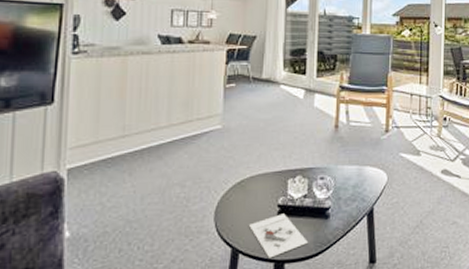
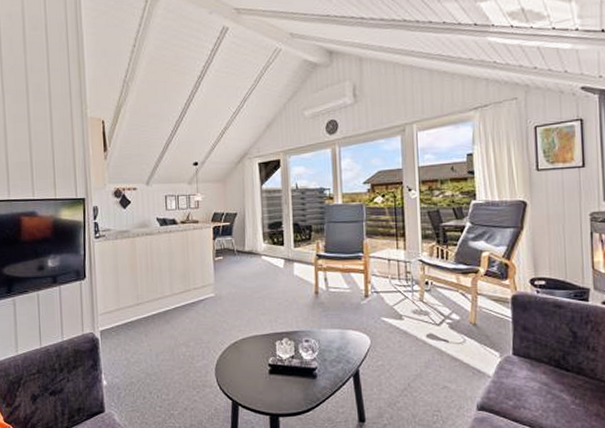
architectural model: present [249,214,309,258] -> none [245,372,300,412]

